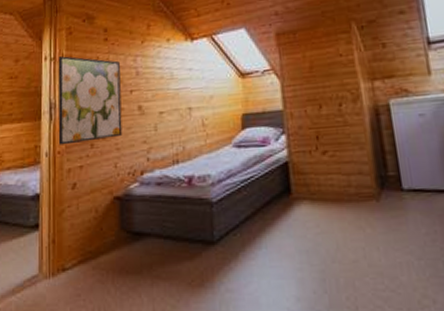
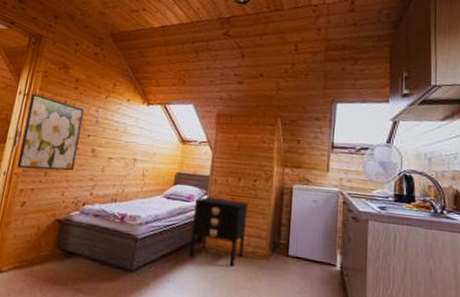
nightstand: none [271,133,345,216] -> present [189,196,249,266]

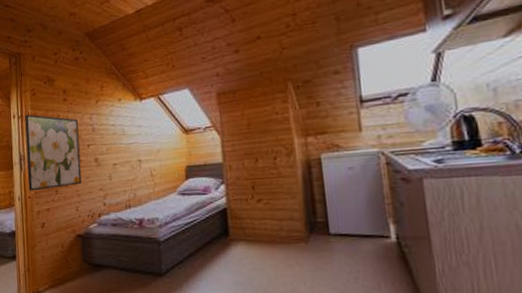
nightstand: present [189,196,249,266] -> none [211,183,277,255]

